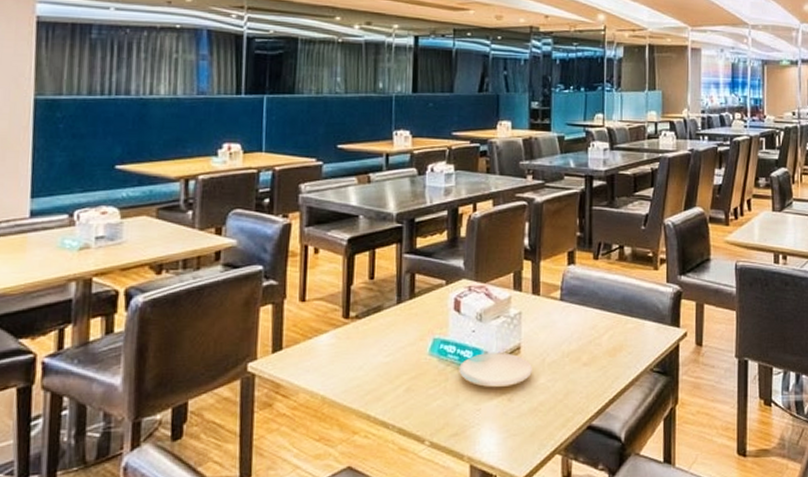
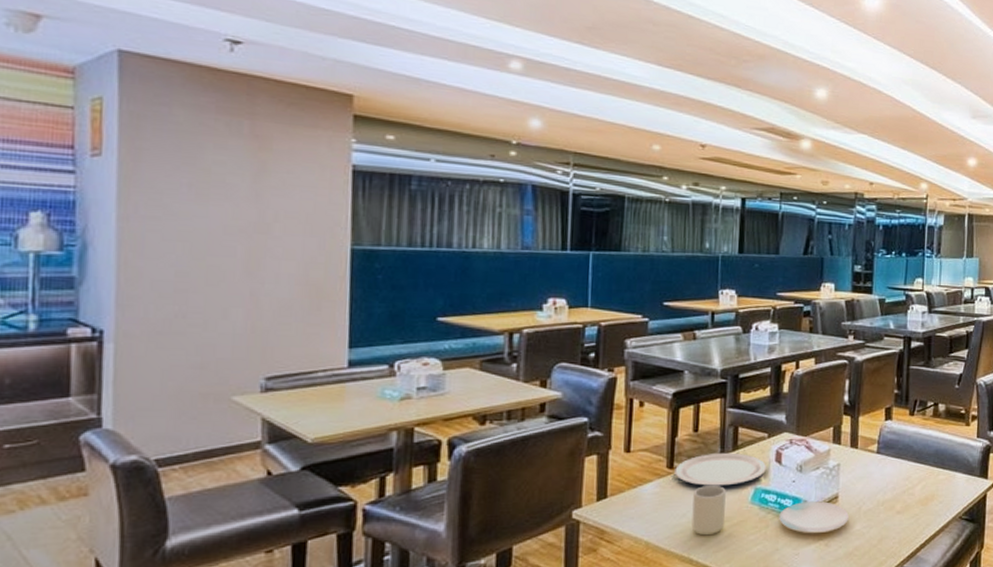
plate: none [351,301,446,337] -> present [675,452,767,486]
cup: none [368,335,404,390] -> present [691,485,726,536]

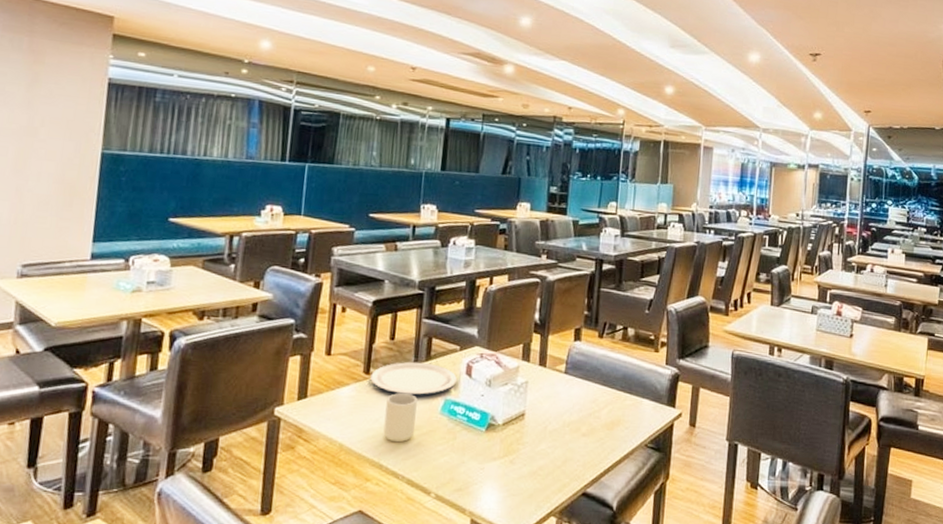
plate: present [779,501,849,534] -> none [466,416,535,450]

